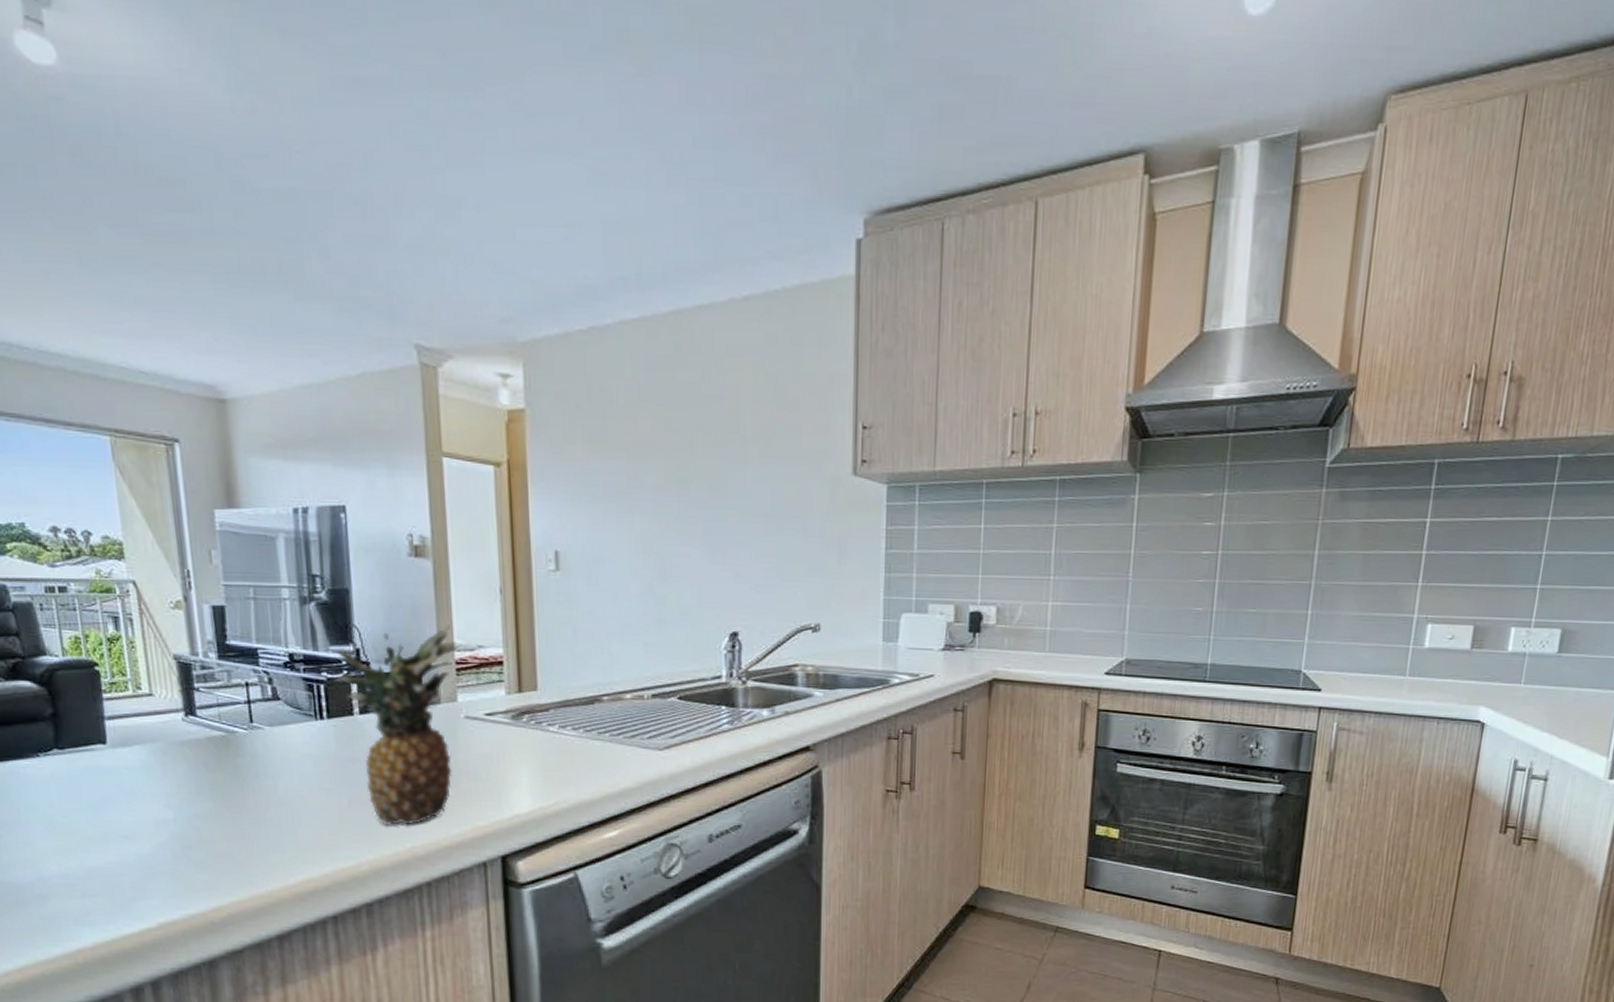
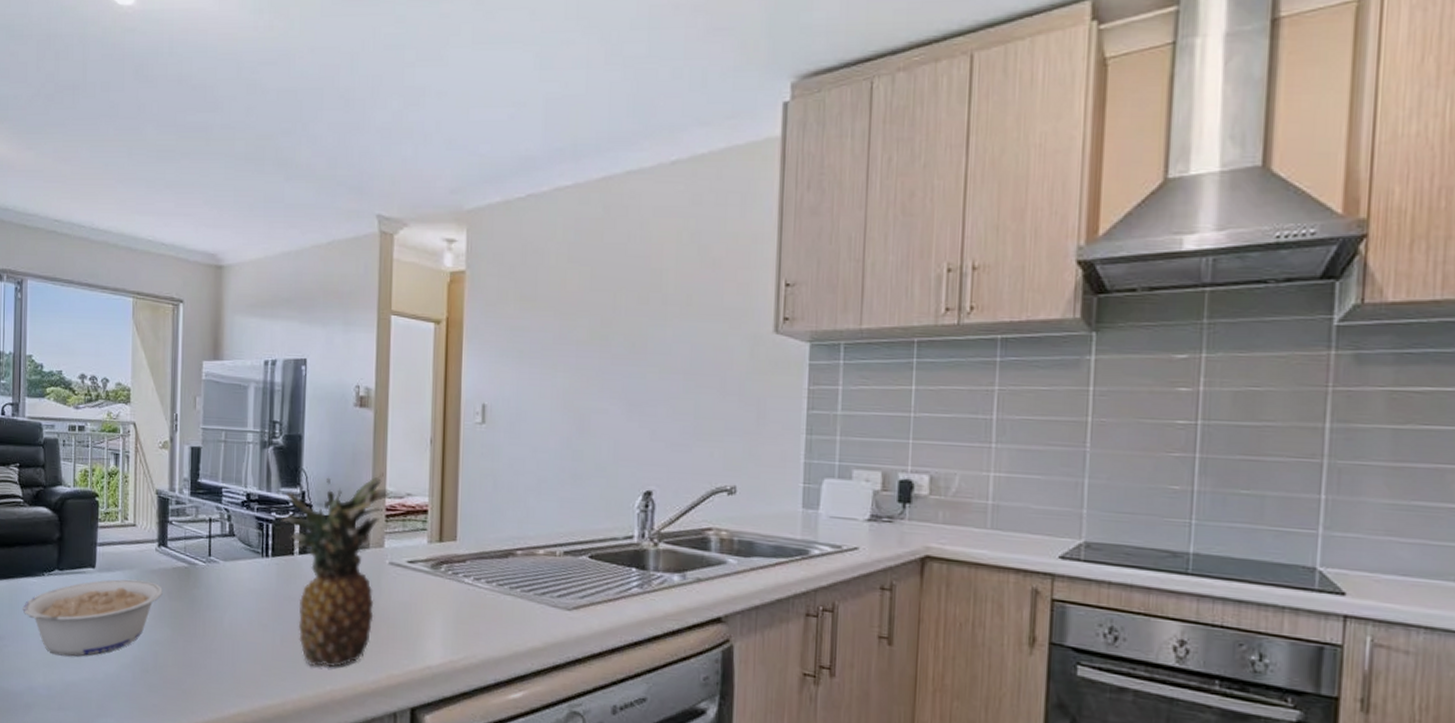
legume: none [16,753,198,841] -> present [22,579,163,657]

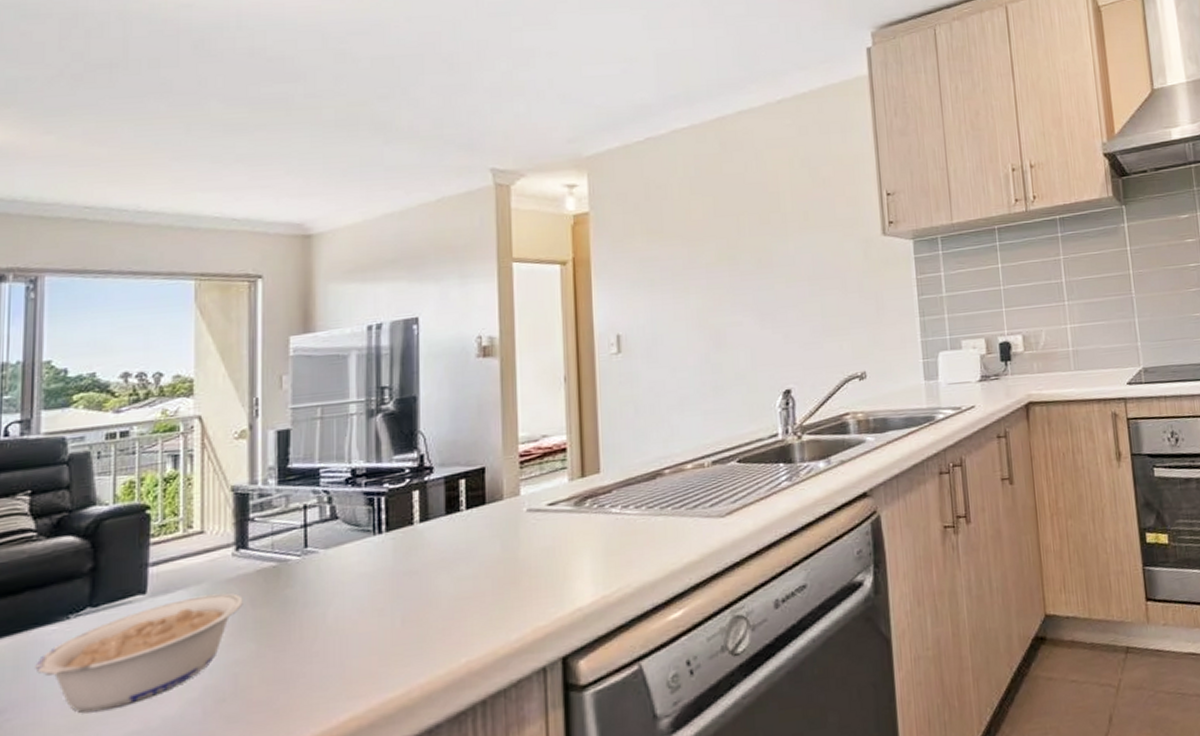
fruit: present [282,472,392,667] -> none [396,419,526,642]

